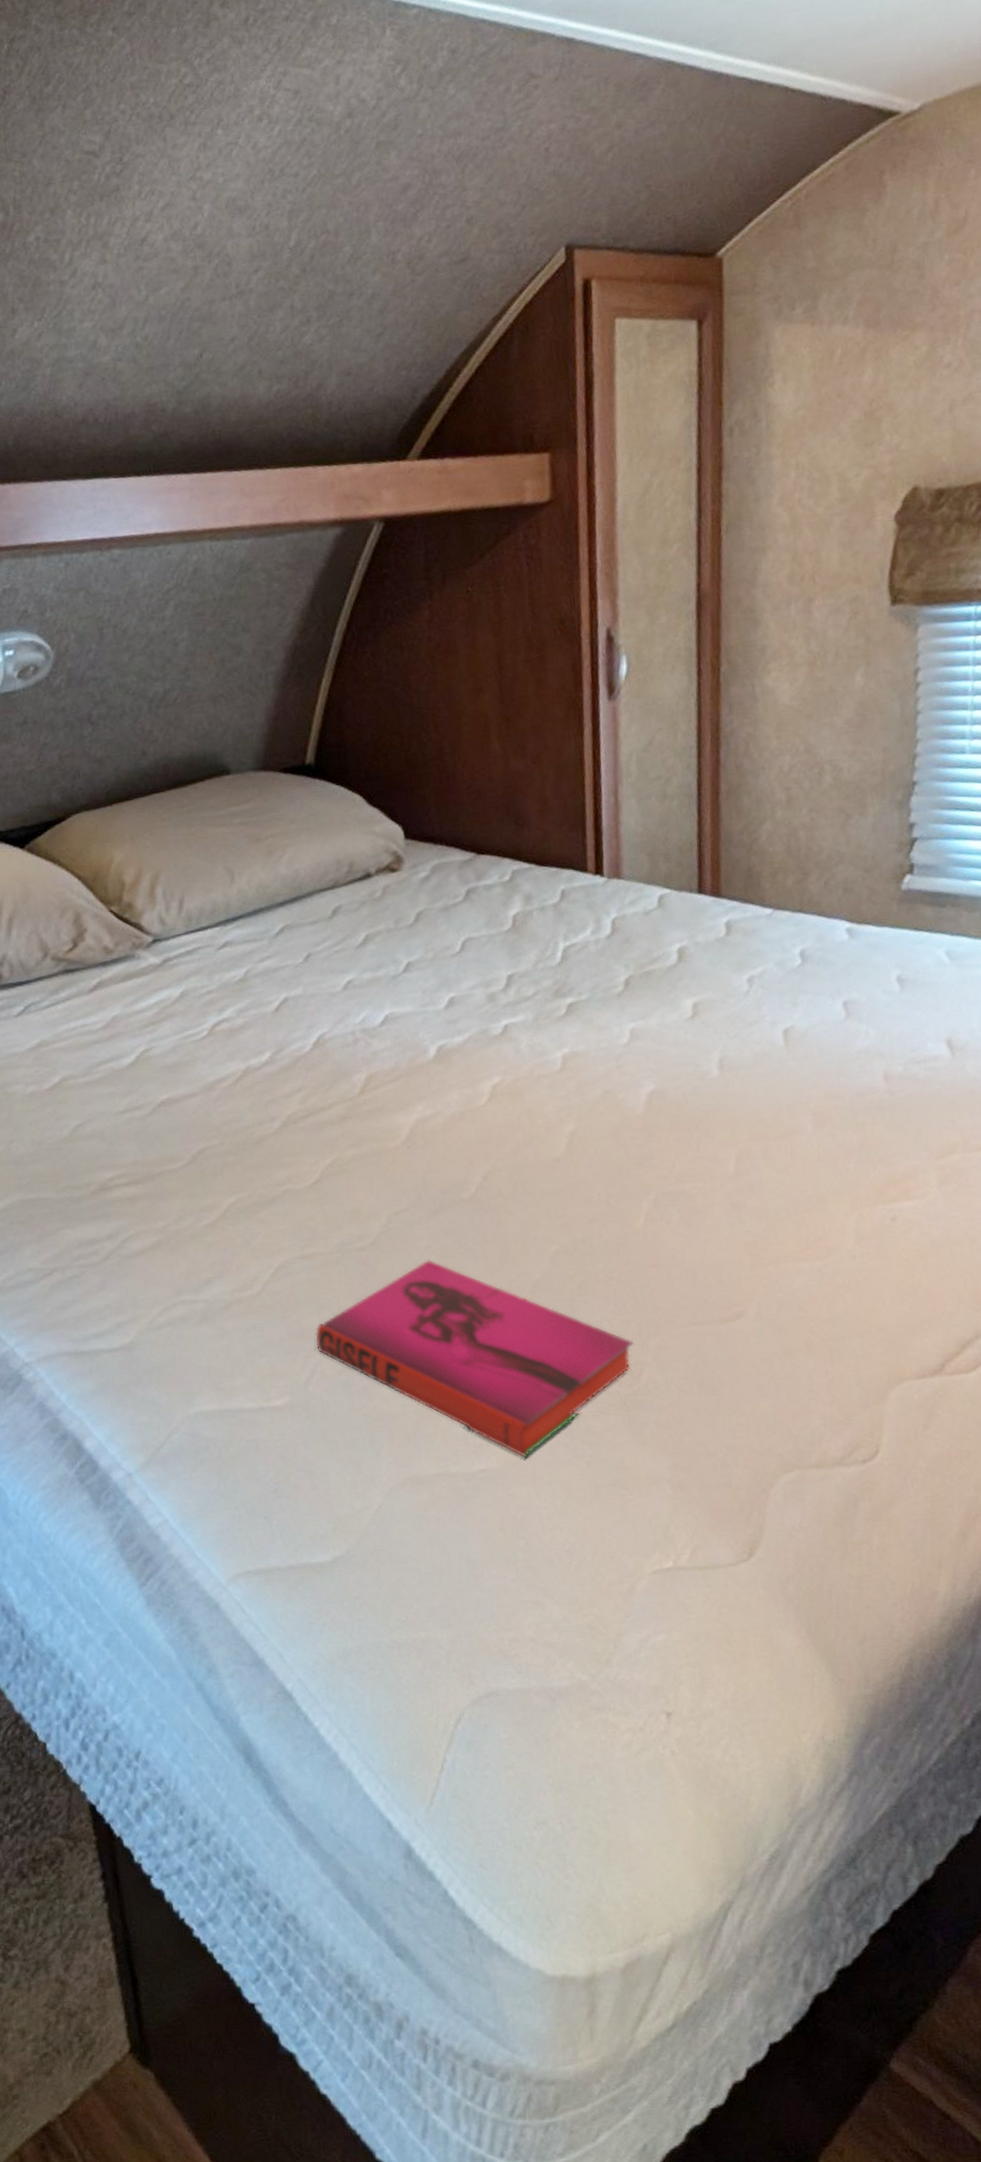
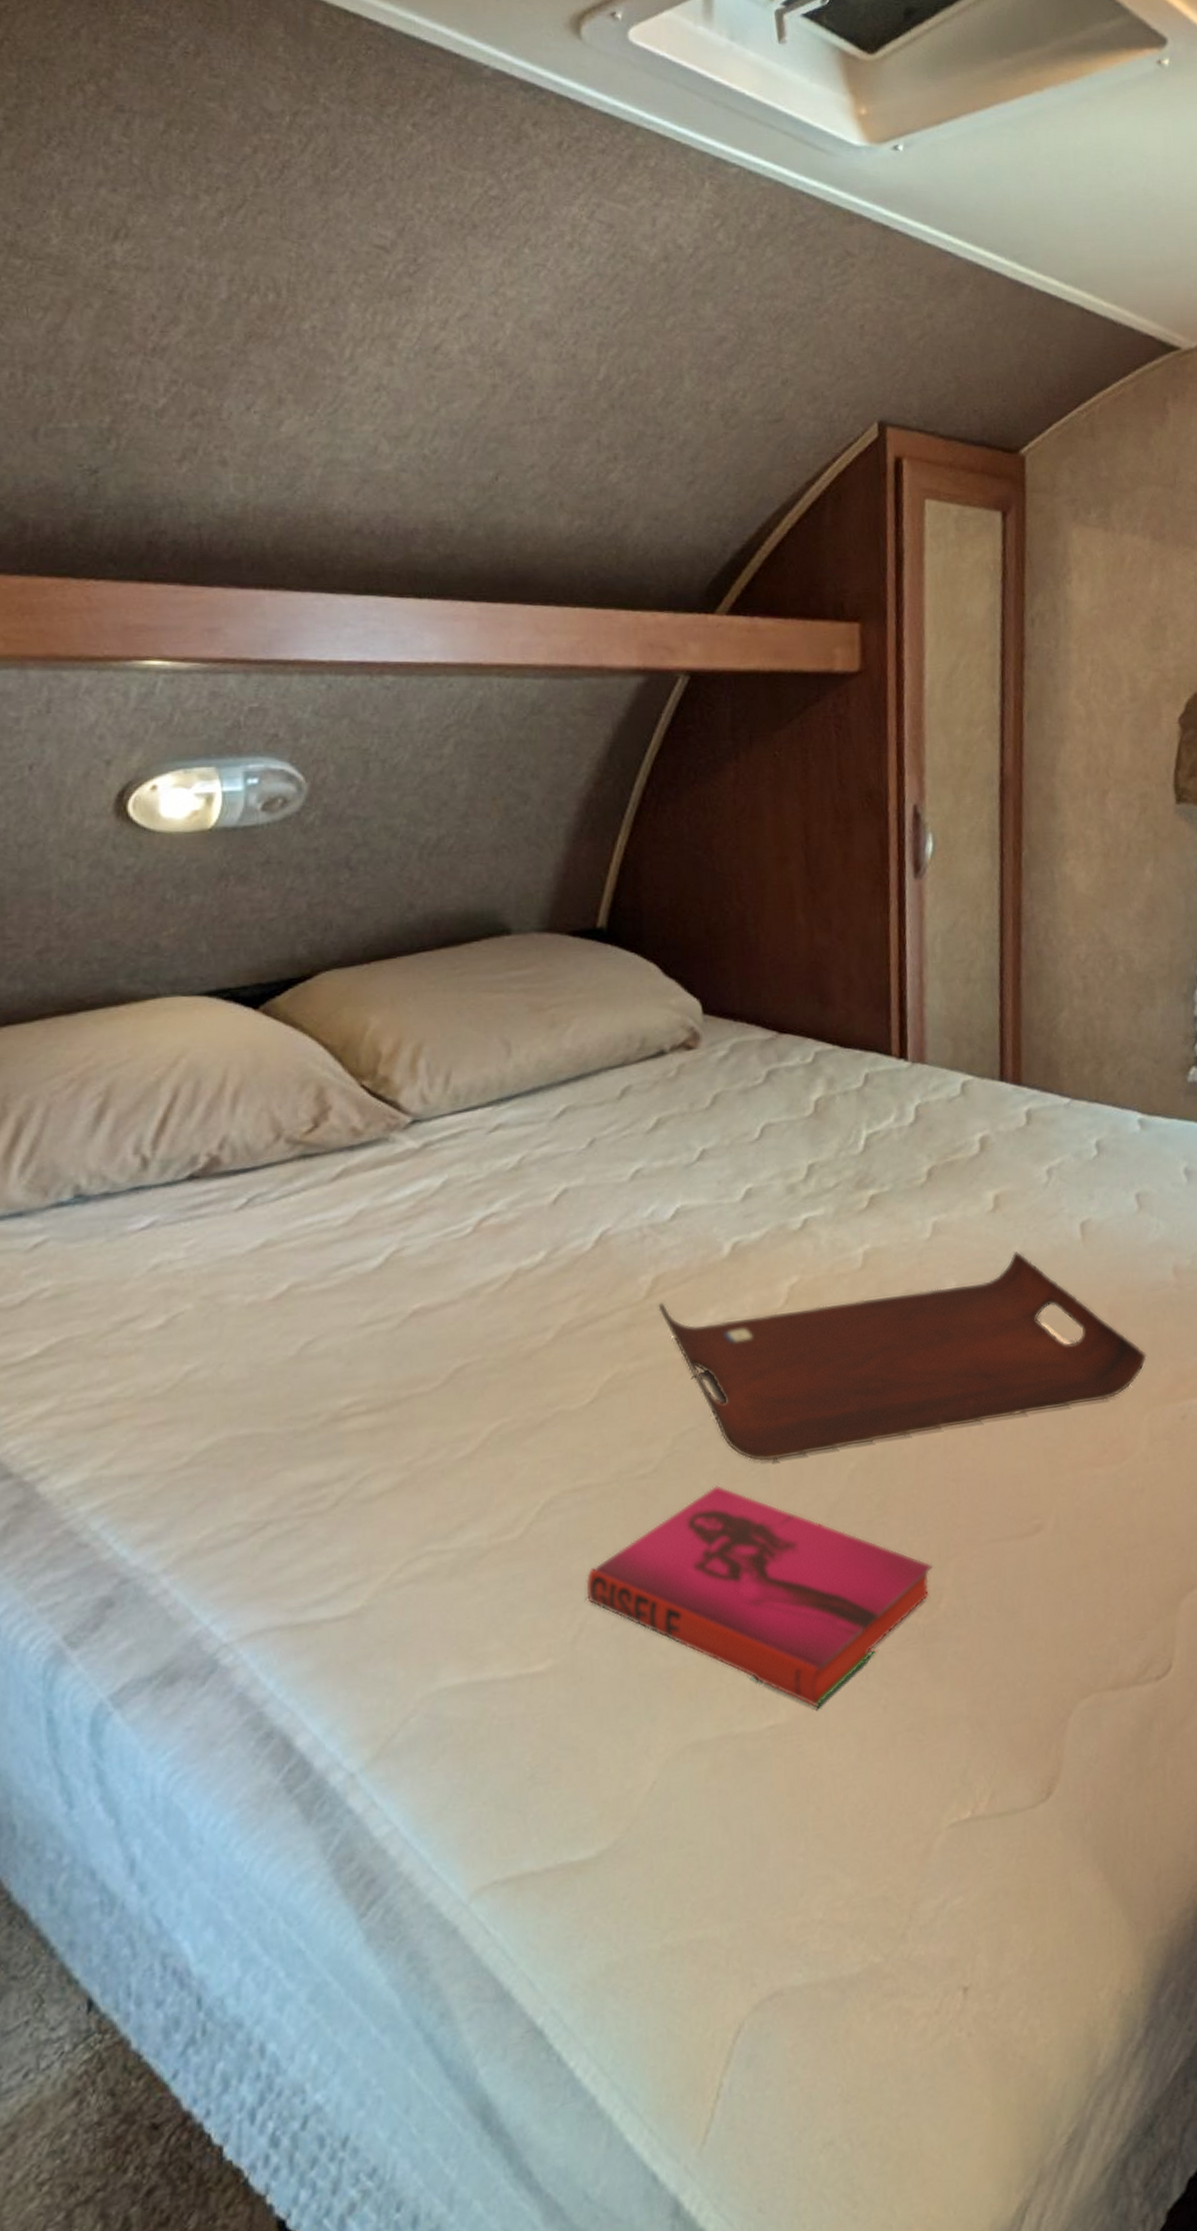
serving tray: none [371,1056,854,1241] -> present [658,1251,1147,1462]

